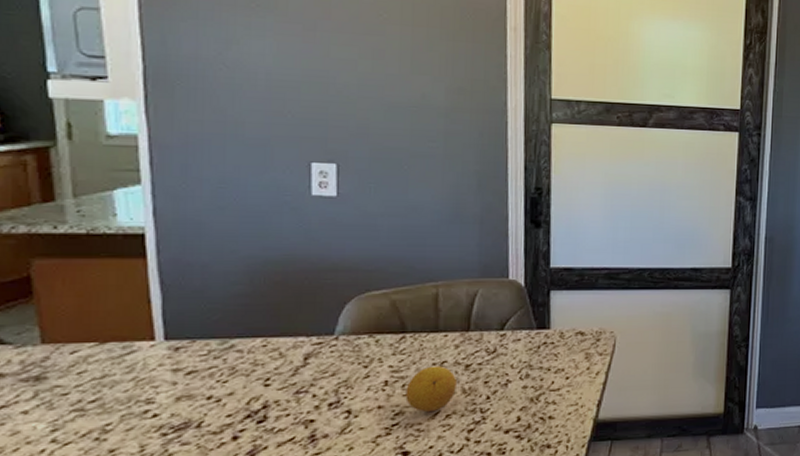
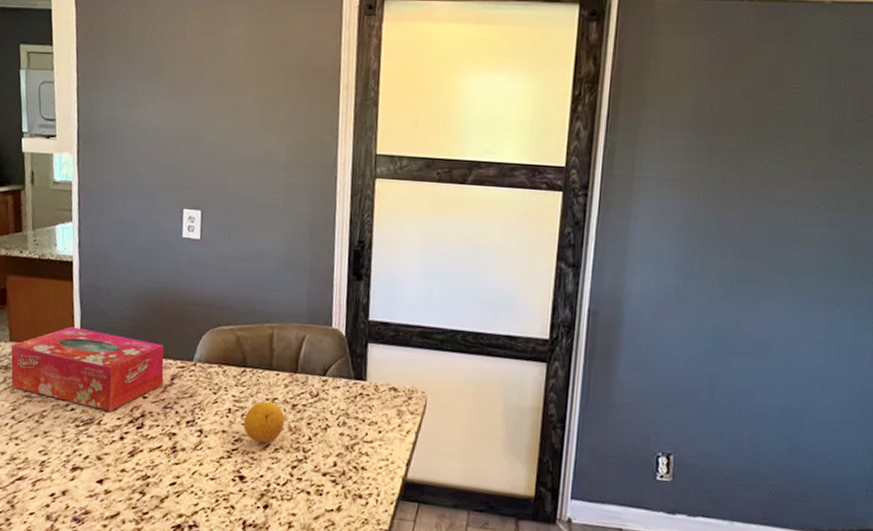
tissue box: none [44,314,294,410] -> present [11,326,164,412]

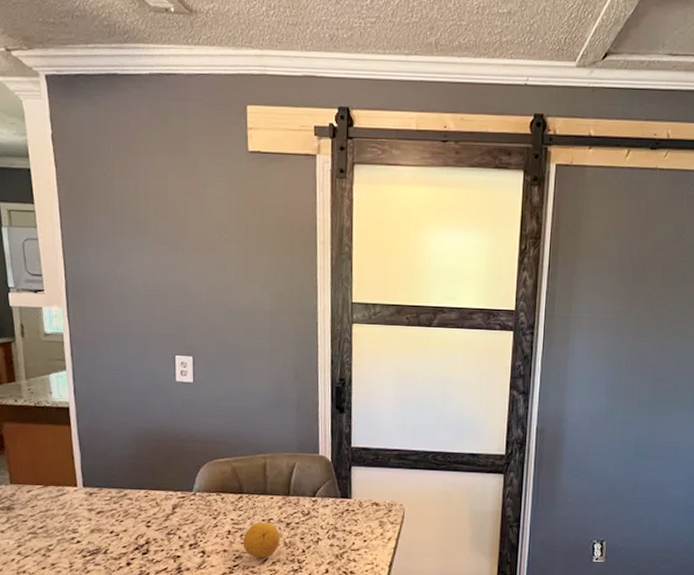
tissue box: present [11,326,164,412] -> none [12,467,166,542]

